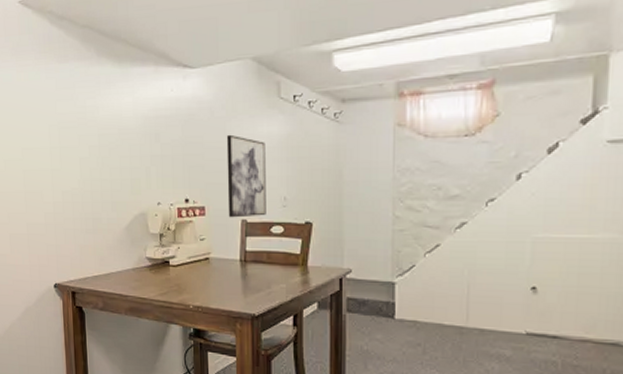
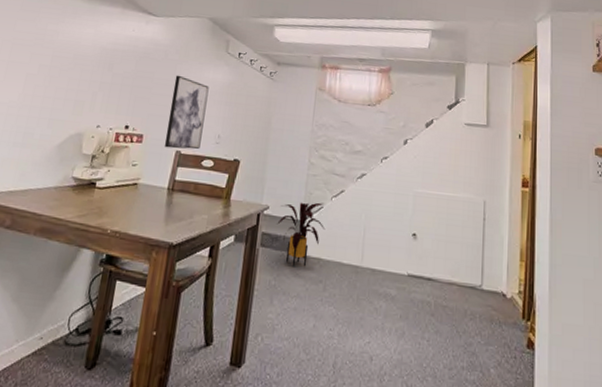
house plant: none [363,260,420,331] -> present [277,202,326,267]

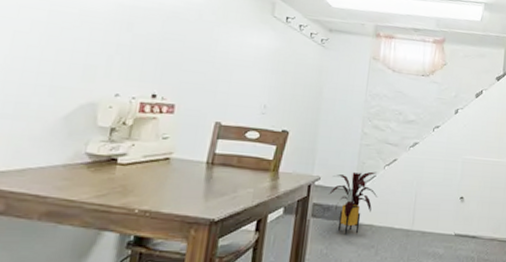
wall art: present [164,75,209,150] -> none [200,38,253,121]

